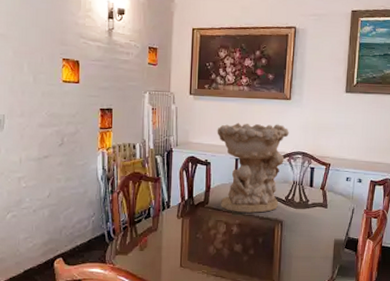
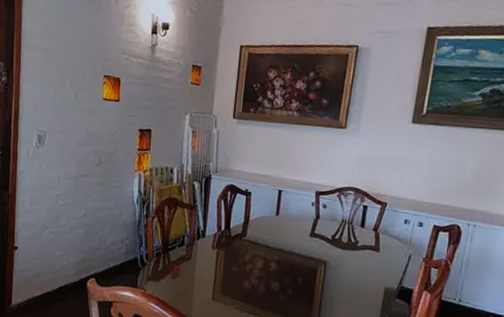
decorative bowl: present [217,122,289,213] -> none [259,151,342,251]

